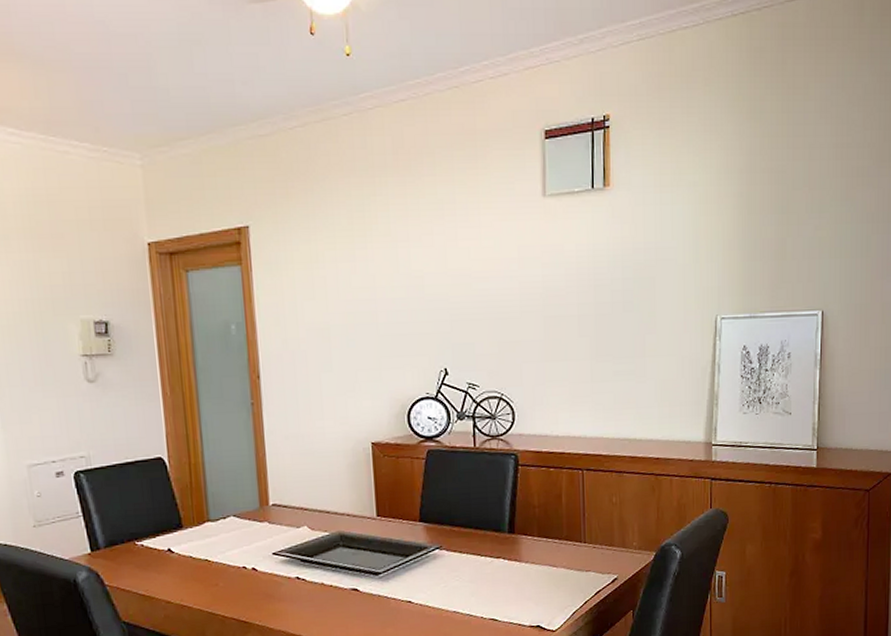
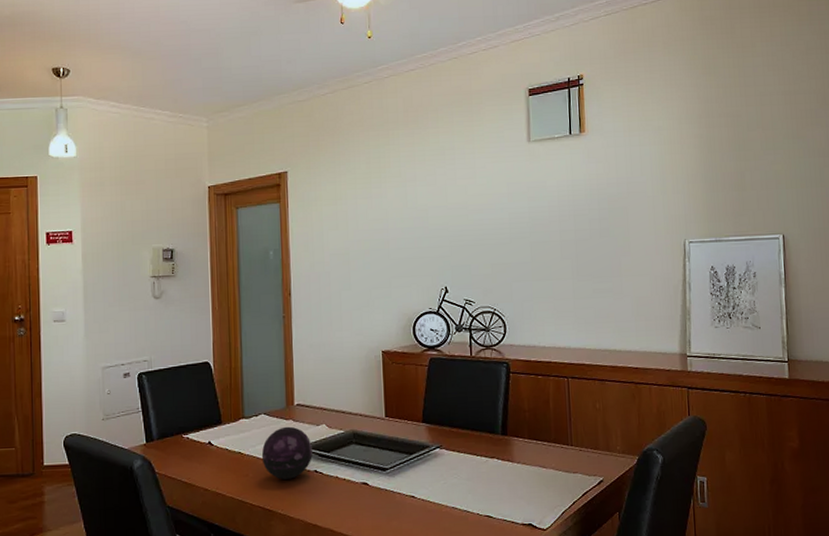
decorative orb: none [232,529,293,588] -> present [261,426,312,480]

